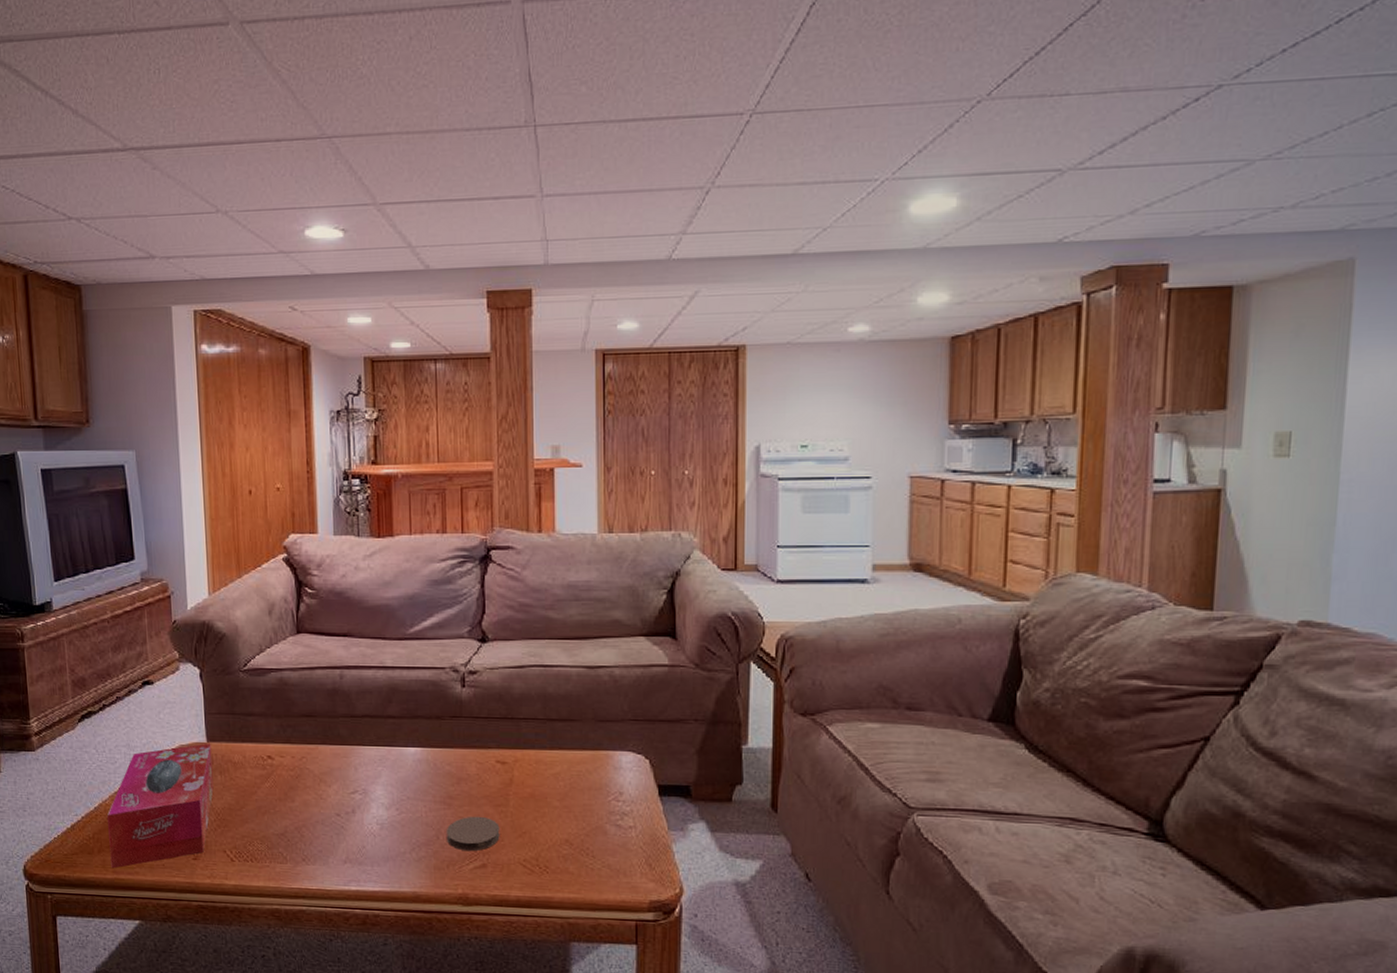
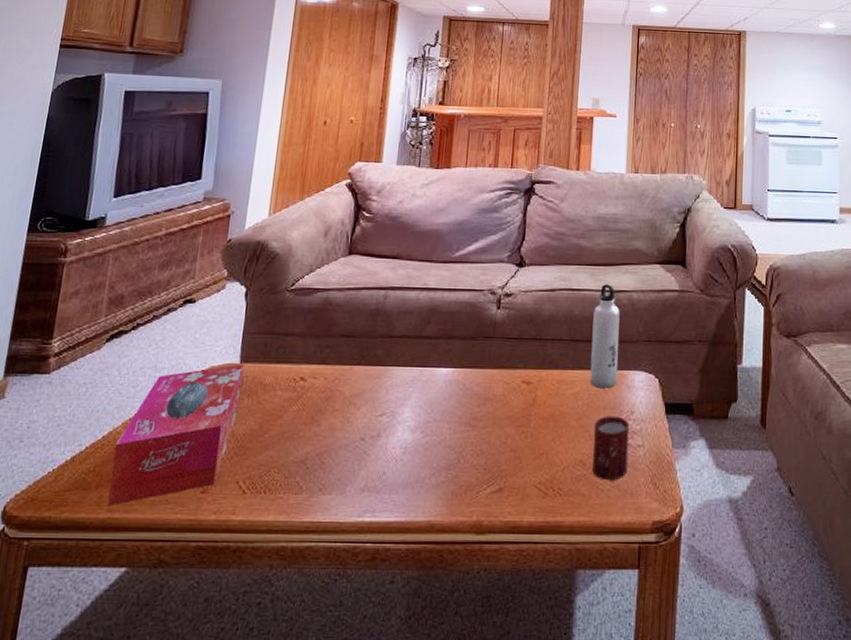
coaster: present [447,816,500,852] -> none [467,437,519,475]
water bottle: none [570,659,602,769] -> present [590,284,620,388]
cup: none [579,796,619,861] -> present [592,415,630,481]

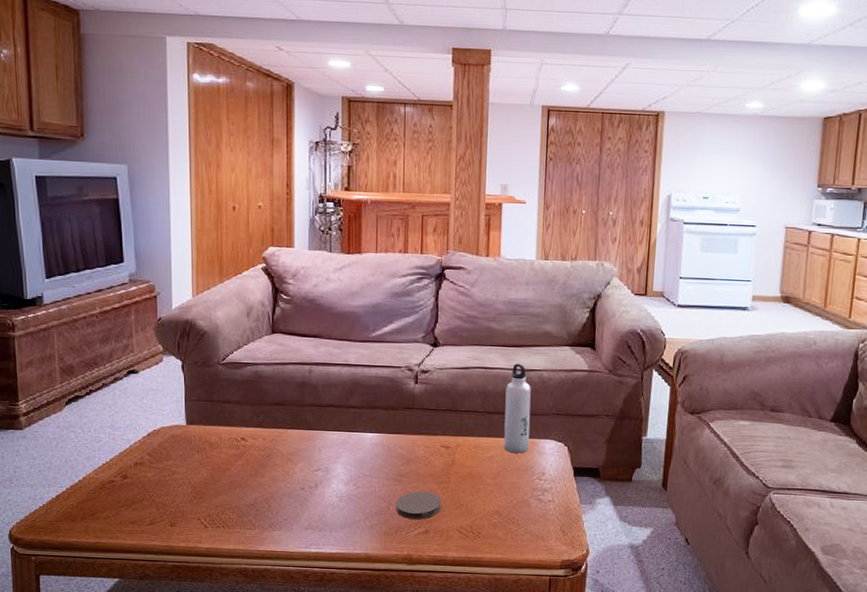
tissue box: present [106,364,244,507] -> none [91,425,191,534]
coaster: none [467,437,519,475] -> present [396,491,442,520]
cup: present [592,415,630,481] -> none [507,476,541,528]

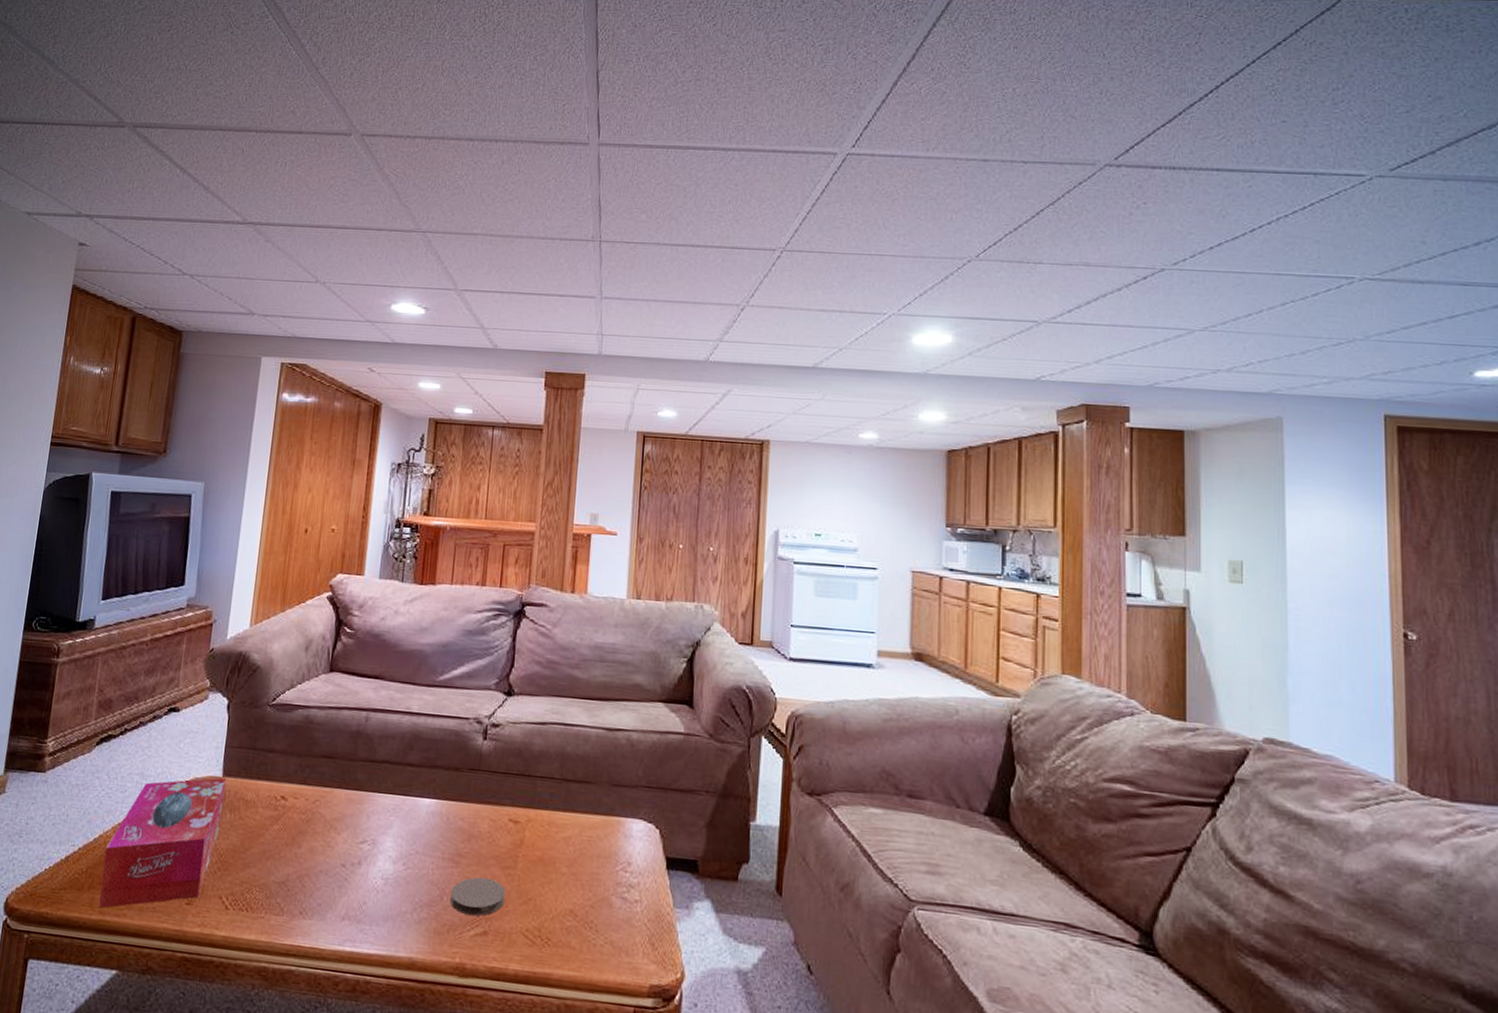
tissue box: none [91,425,191,534] -> present [98,777,226,909]
water bottle: present [503,363,531,454] -> none [582,720,617,835]

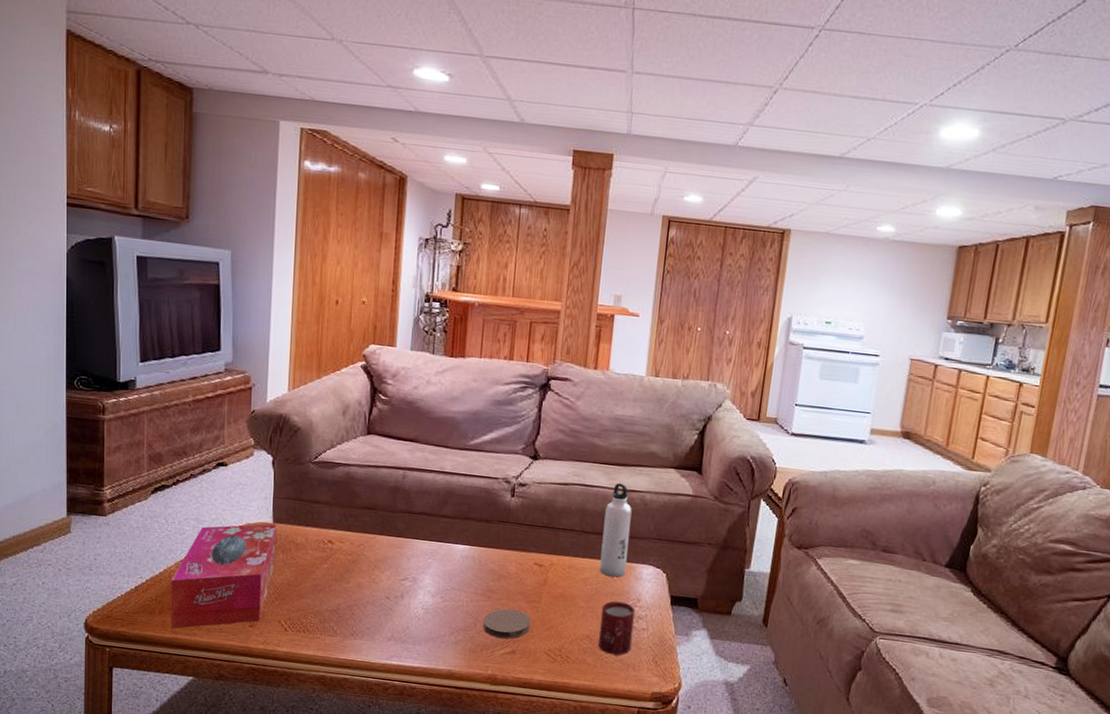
water bottle: none [582,720,617,835] -> present [599,483,632,578]
cup: none [584,865,626,937] -> present [598,601,636,656]

